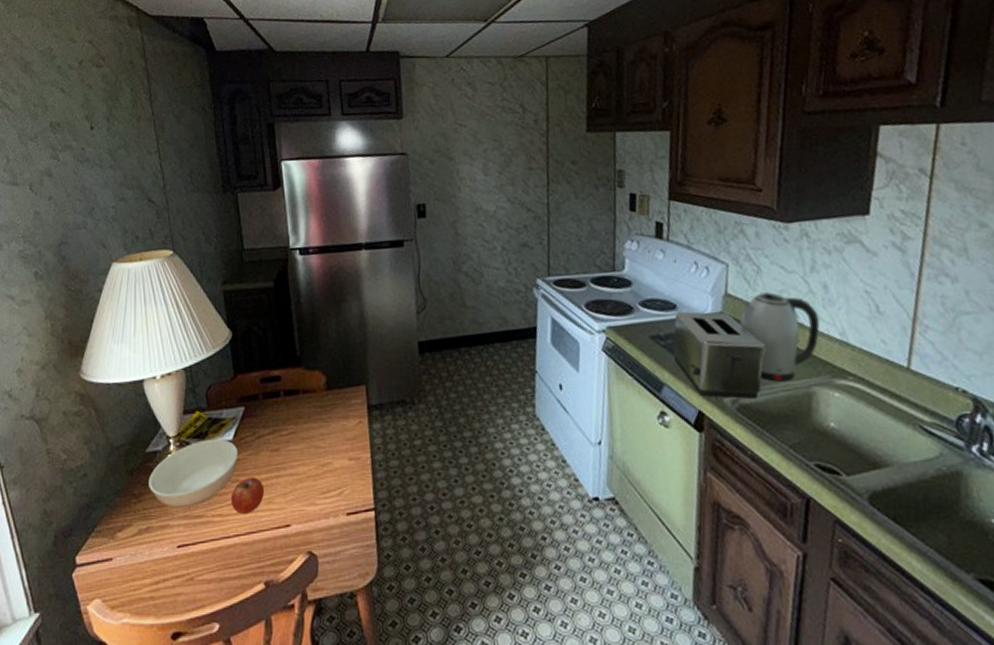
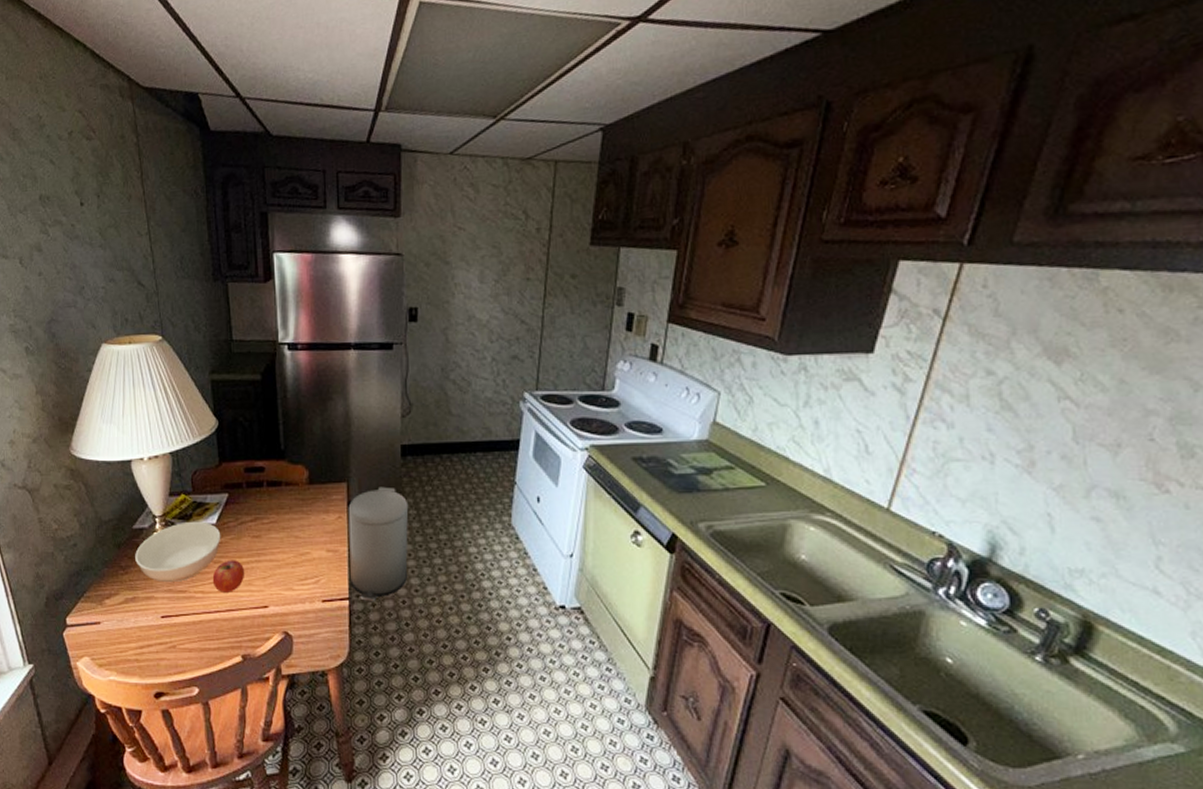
pedal bin: none [368,386,434,511] -> present [348,486,409,602]
toaster: present [672,311,765,399] -> none [653,435,747,527]
kettle: present [740,292,820,382] -> none [725,423,806,512]

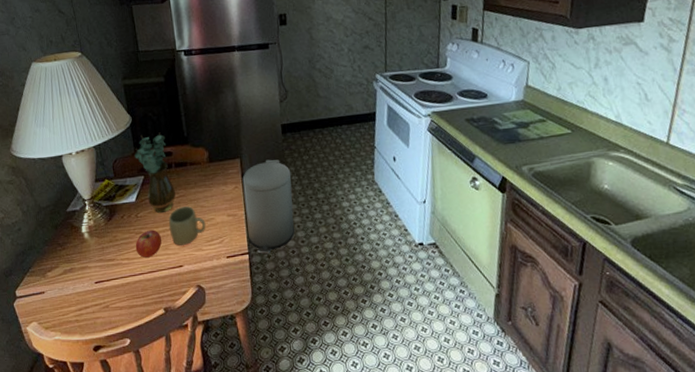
bowl: present [135,521,221,582] -> none [70,200,140,254]
vase: none [219,442,265,540] -> present [134,132,176,213]
mug: none [254,535,300,582] -> present [168,206,206,246]

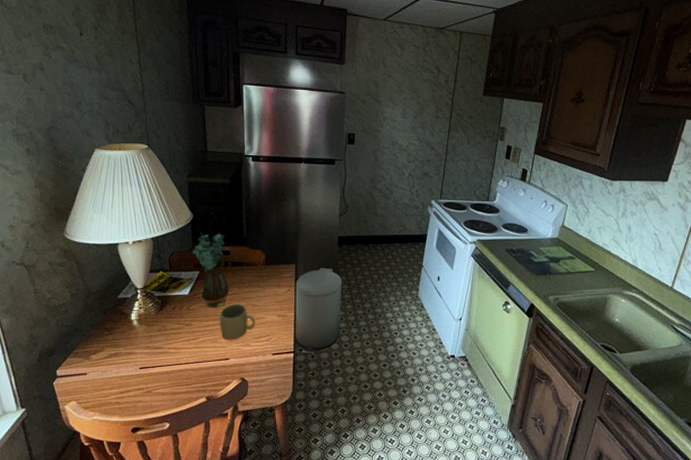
fruit: present [135,230,162,258] -> none [184,323,211,348]

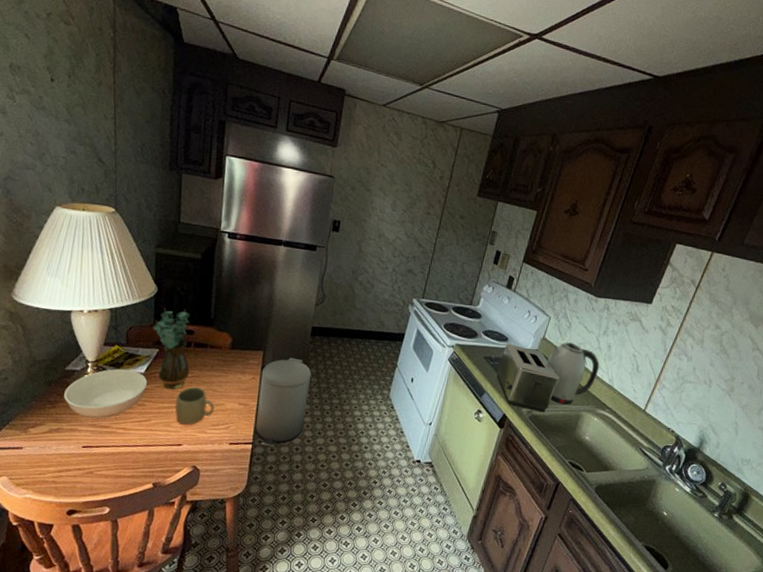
bowl: none [119,293,192,340] -> present [64,368,148,418]
toaster: none [520,234,582,299] -> present [496,343,560,413]
kettle: none [569,227,622,289] -> present [547,342,600,405]

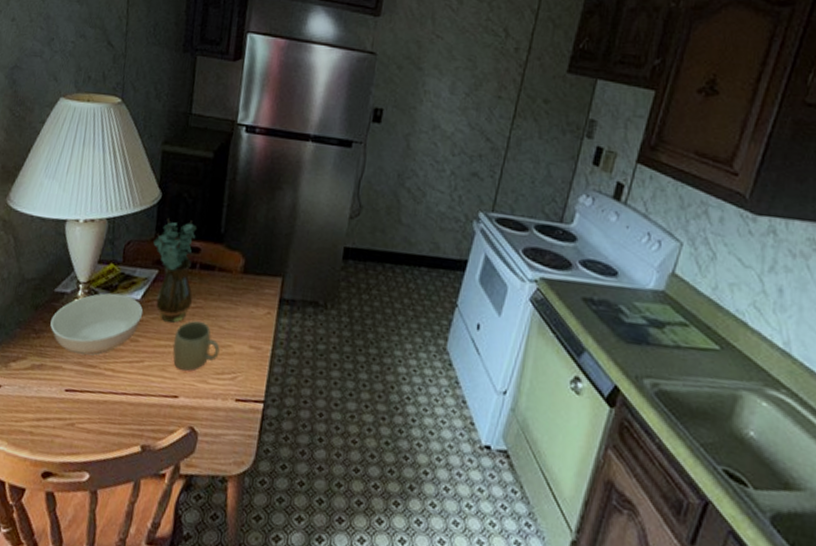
pedal bin: present [255,357,312,448] -> none [268,287,343,410]
toaster: present [496,343,560,413] -> none [601,279,701,388]
kettle: present [547,342,600,405] -> none [680,281,766,378]

